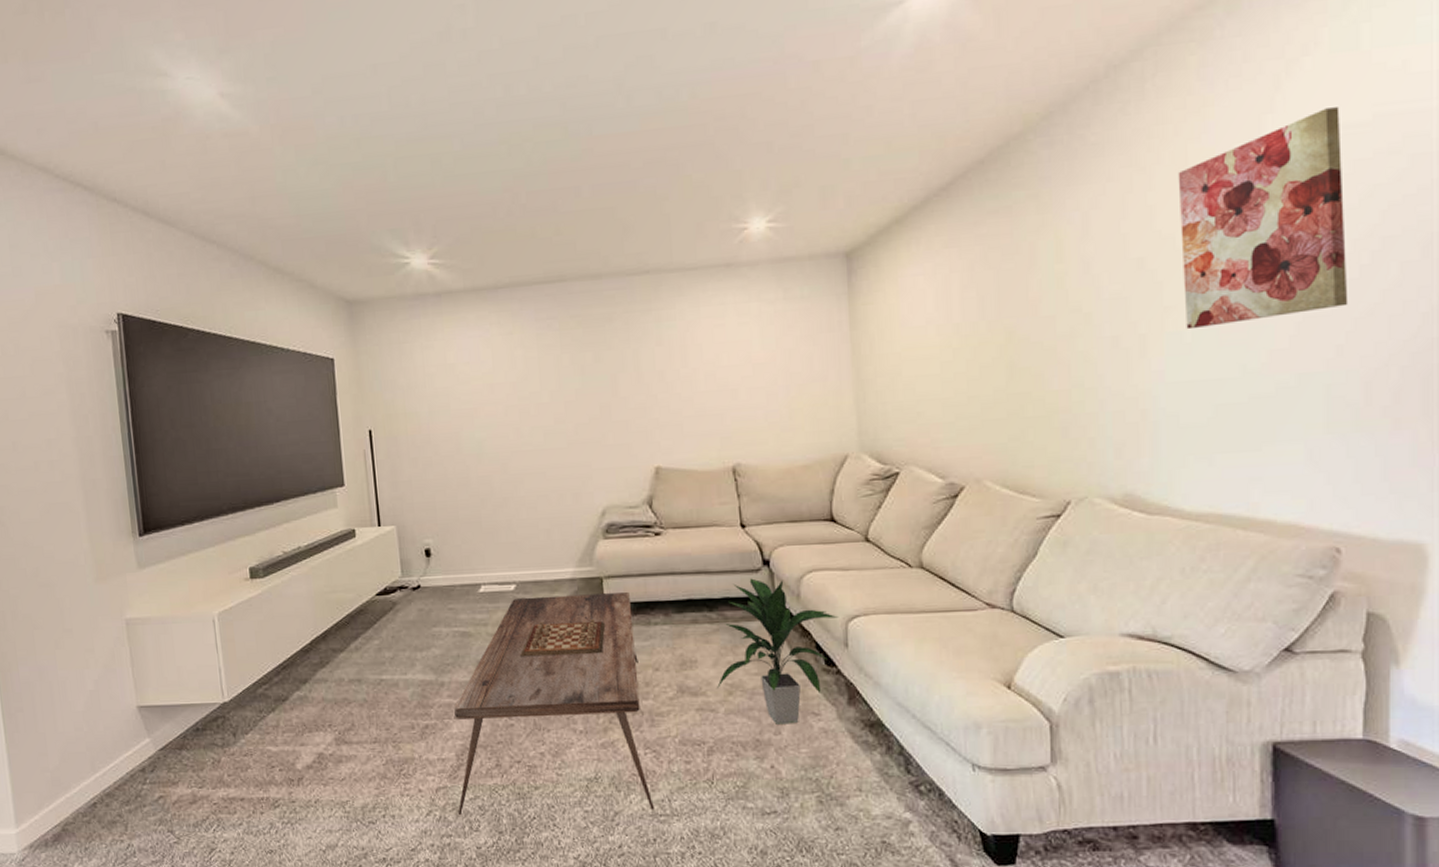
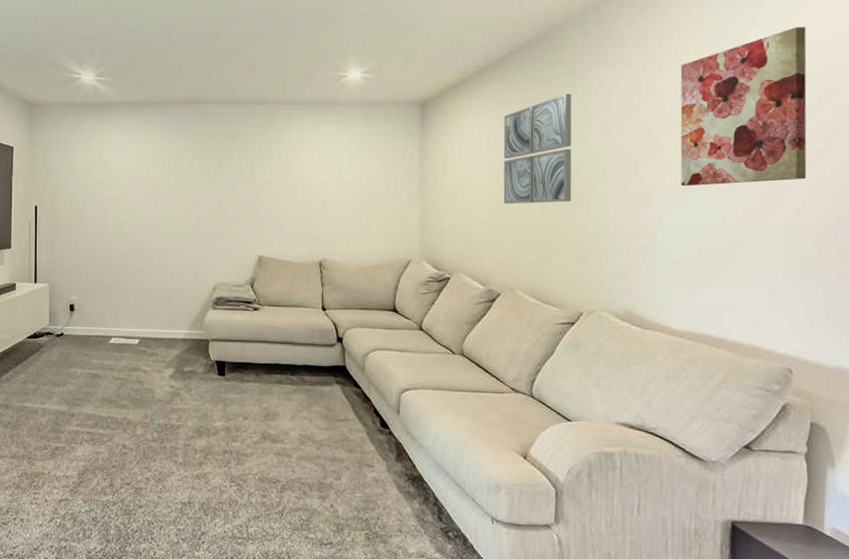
coffee table: present [454,592,654,815] -> none [75,350,234,533]
indoor plant: present [716,578,839,724] -> none [292,351,394,472]
wall art: none [954,223,1047,373] -> present [503,93,572,204]

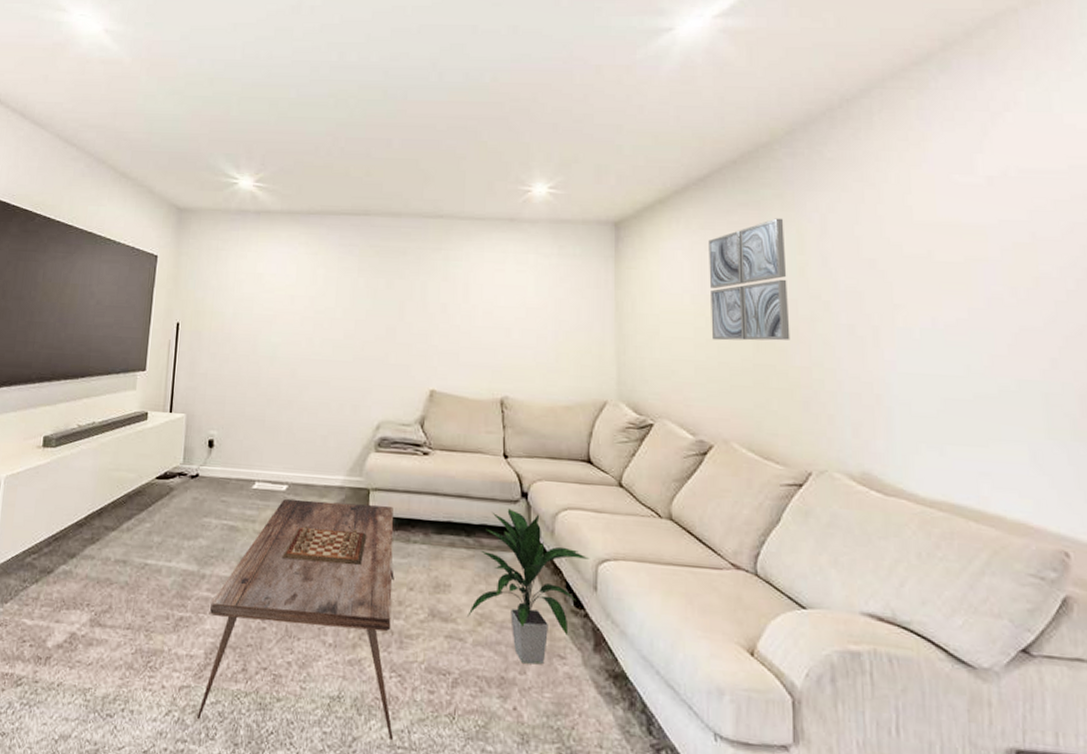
coffee table: none [75,350,234,533] -> present [196,498,394,741]
indoor plant: none [292,351,394,472] -> present [466,508,590,665]
wall art: present [680,27,807,187] -> none [903,155,1059,328]

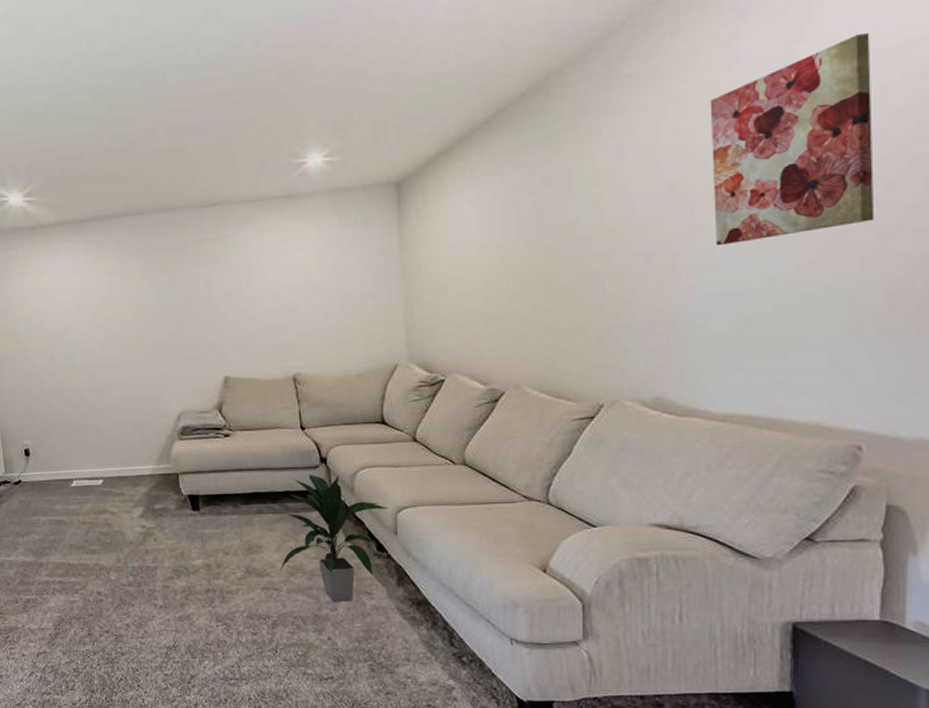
coffee table: present [196,498,394,741] -> none [51,487,225,676]
wall art: present [708,218,790,341] -> none [496,151,583,290]
wall art: none [903,155,1059,328] -> present [710,33,875,246]

